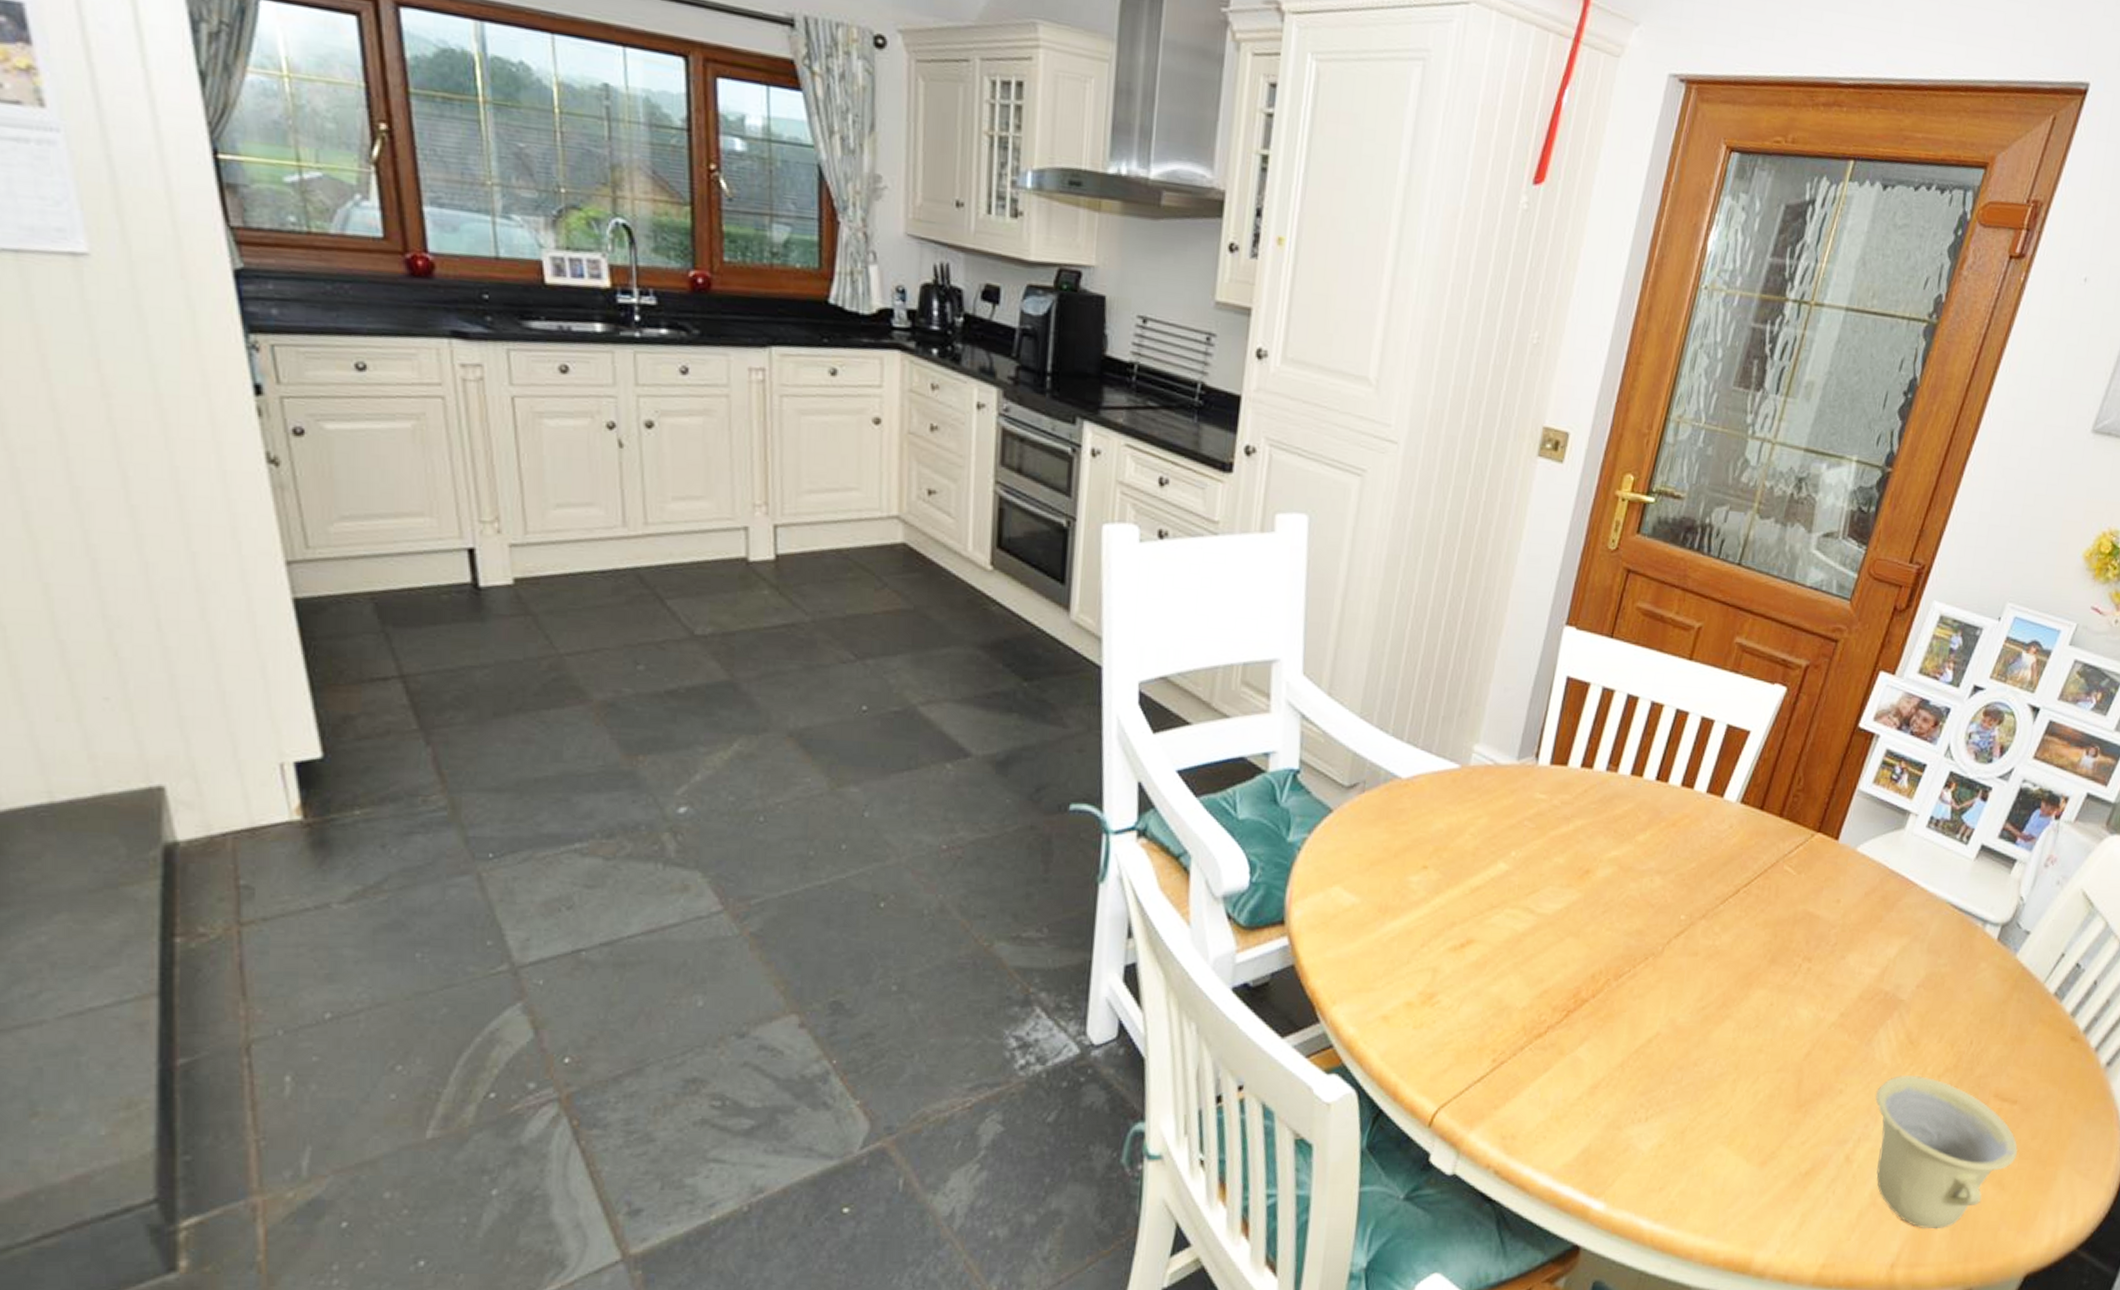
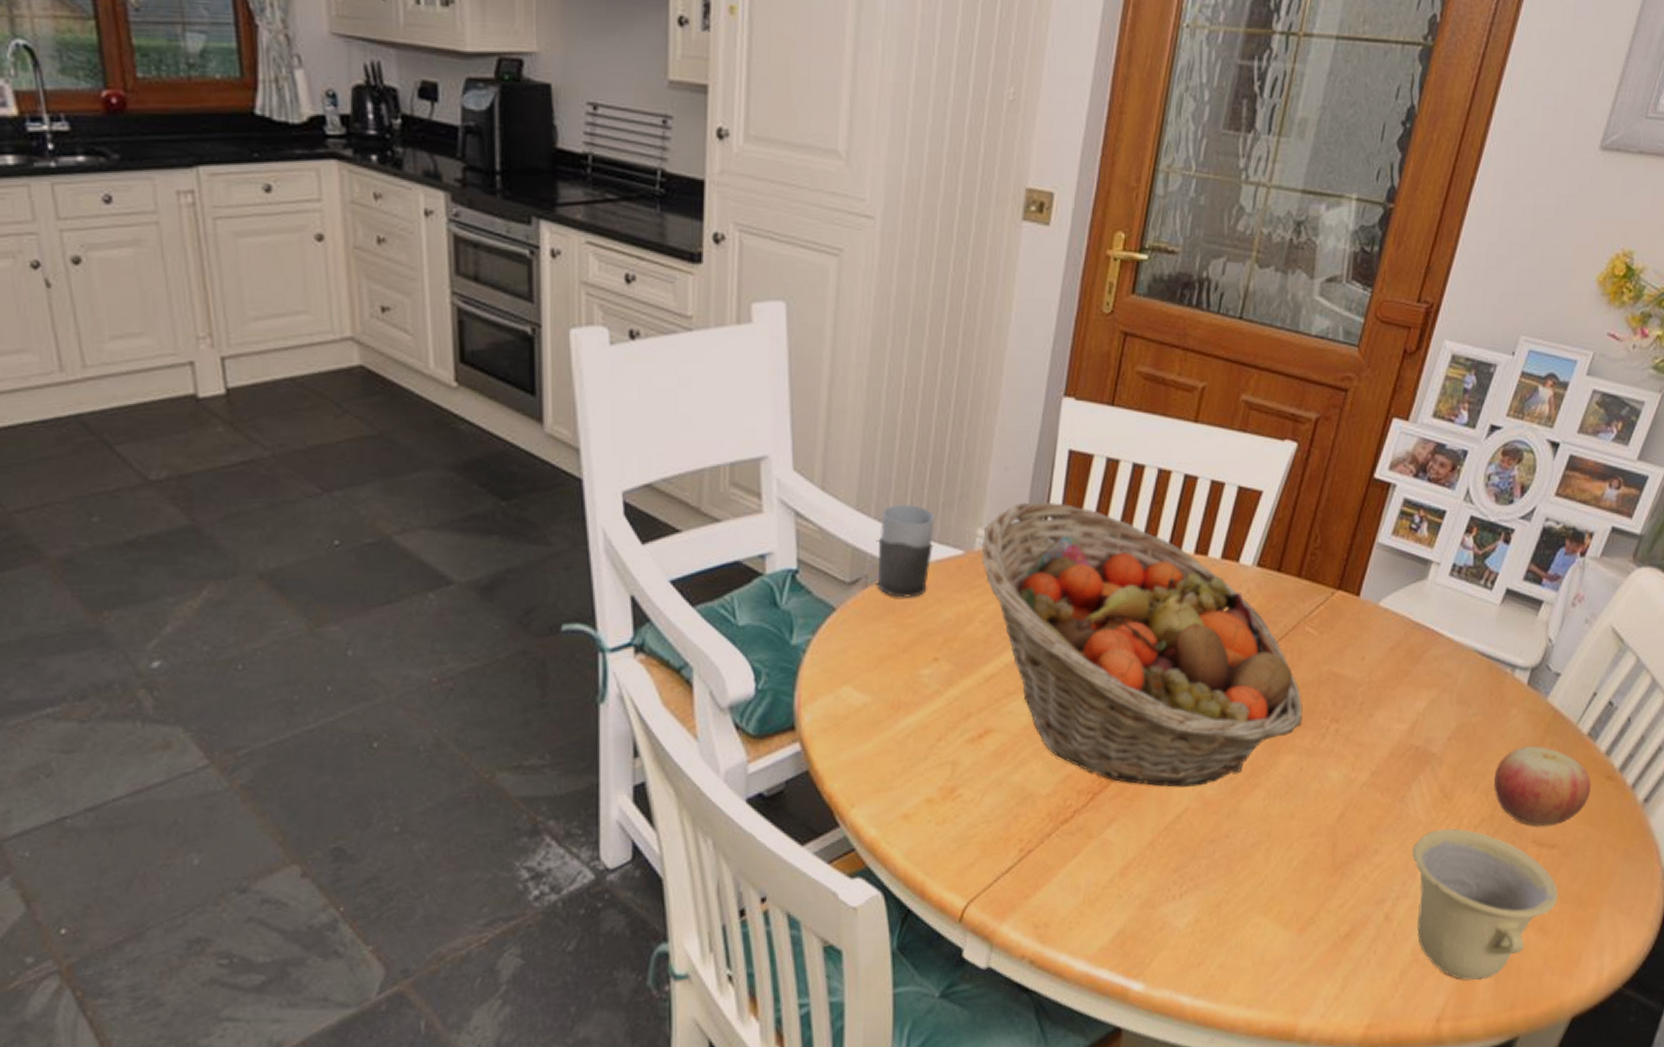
mug: none [1374,715,1434,806] -> present [877,504,935,598]
fruit basket: none [1475,722,1777,1013] -> present [981,501,1303,787]
apple: none [1959,1001,2056,1082] -> present [1493,746,1591,827]

